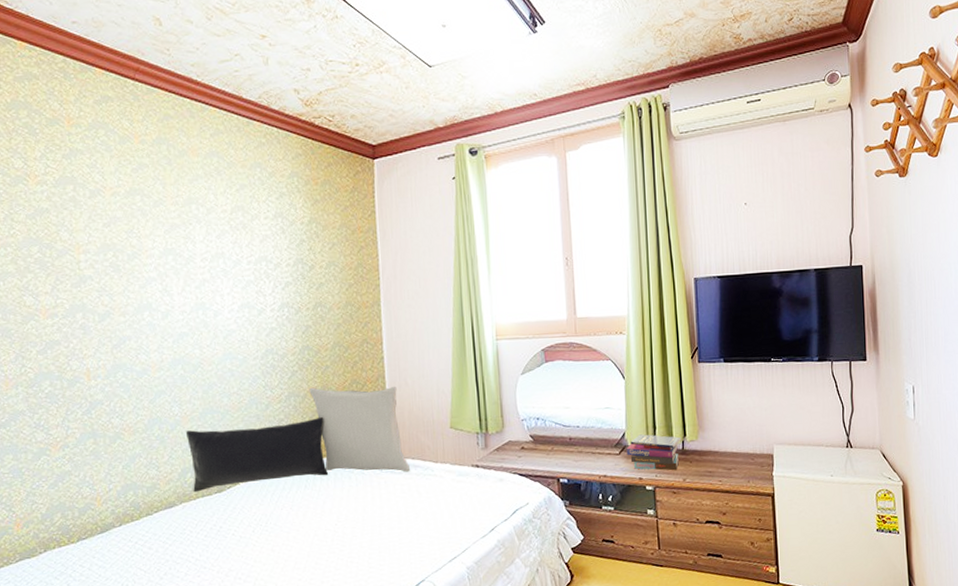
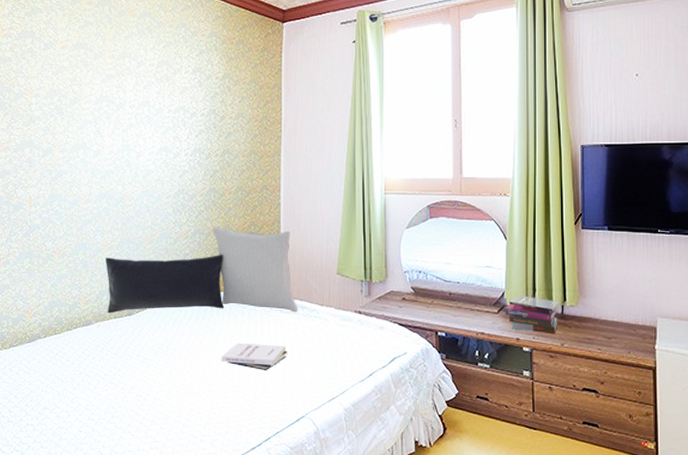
books: none [329,508,402,537] -> present [221,342,288,370]

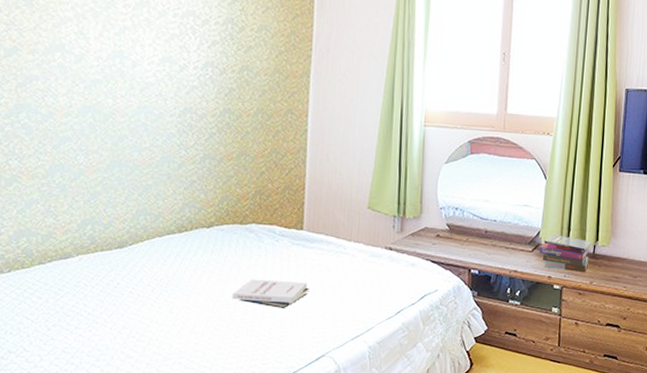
pillow: present [106,255,224,314] -> none [90,181,239,246]
pillow: present [212,227,298,312] -> none [226,152,323,248]

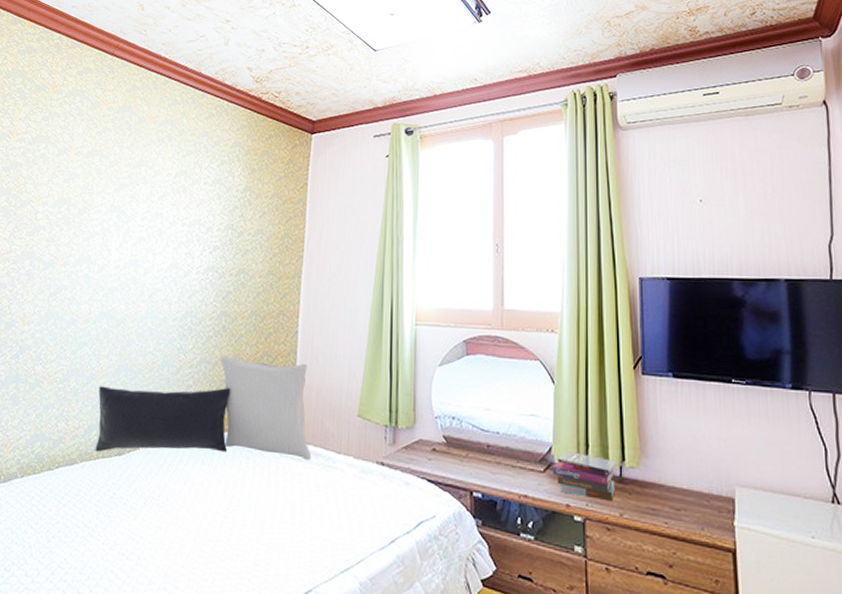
pillow: none [90,181,239,246] -> present [95,386,231,453]
pillow: none [226,152,323,248] -> present [220,355,312,460]
books: present [232,279,309,308] -> none [219,494,297,530]

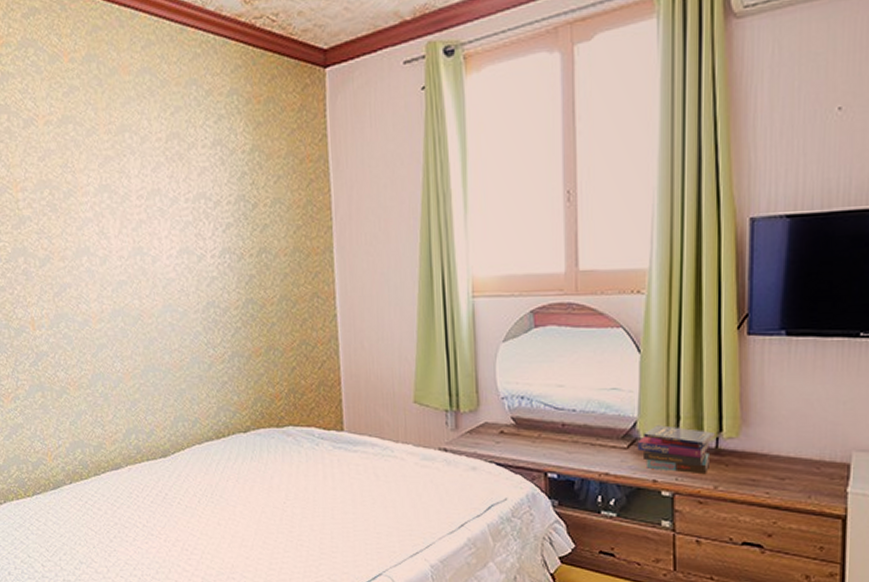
pillow: present [95,386,231,453] -> none [129,382,275,455]
pillow: present [220,355,312,460] -> none [254,347,367,451]

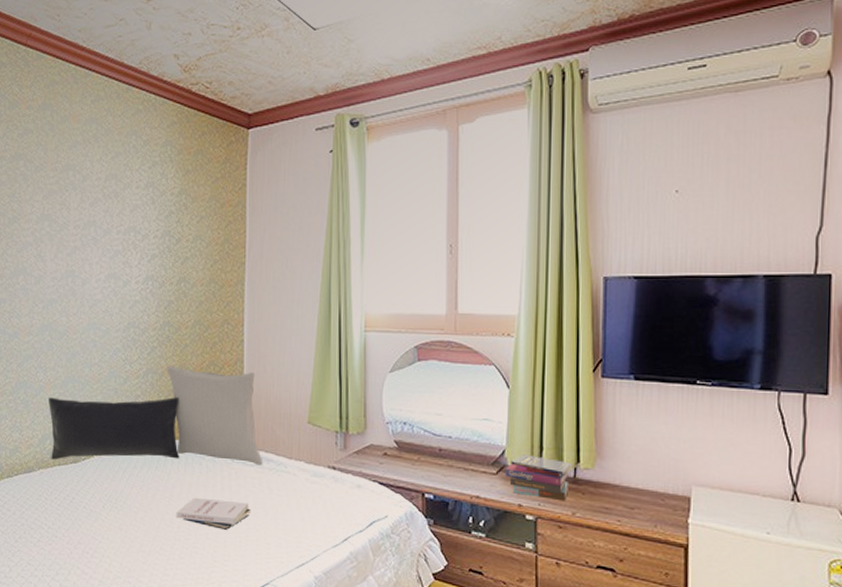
pillow: none [129,382,275,455] -> present [49,397,179,460]
pillow: none [254,347,367,451] -> present [167,365,263,465]
books: none [277,488,357,520] -> present [176,497,251,530]

